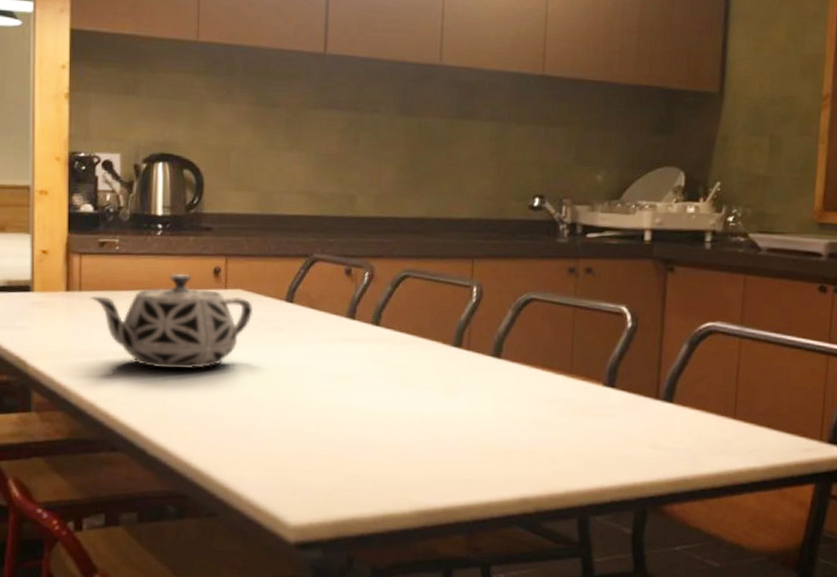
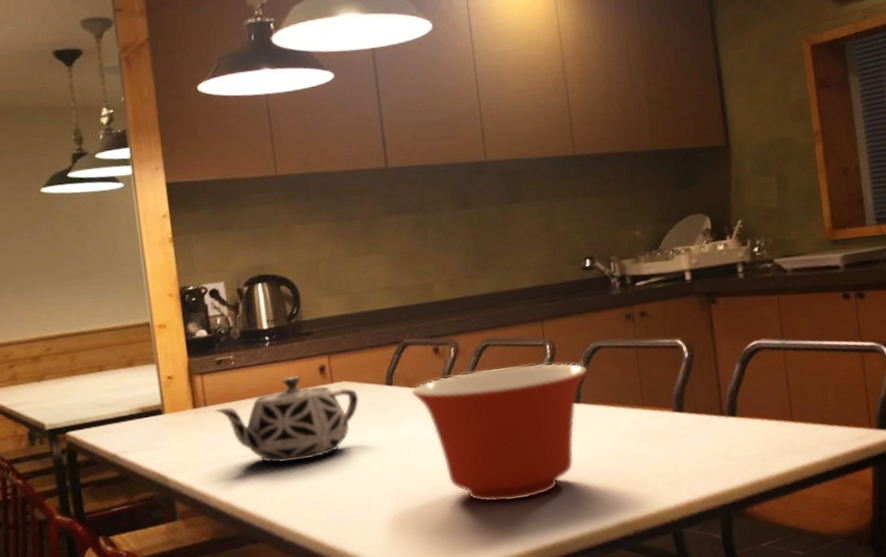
mixing bowl: none [313,302,516,455] -> present [411,363,589,503]

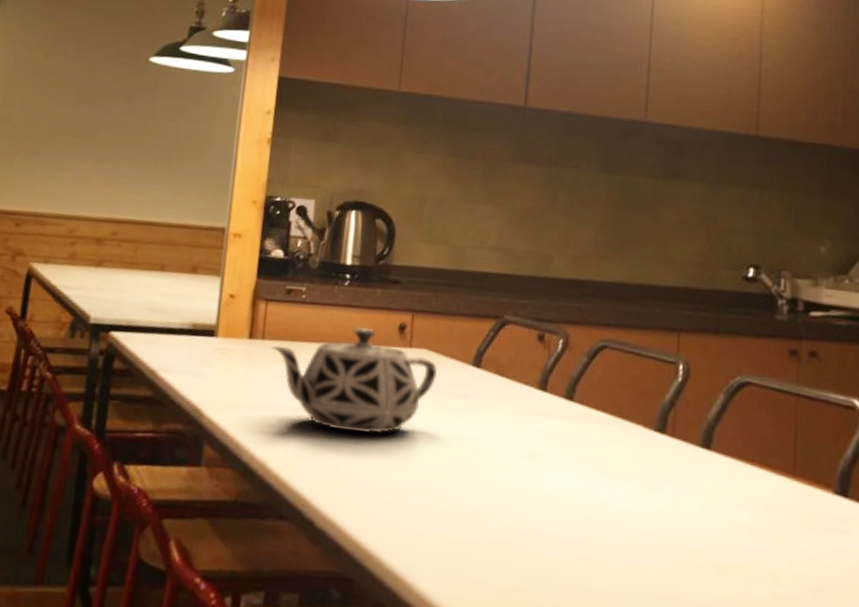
mixing bowl: present [411,363,589,503] -> none [501,372,729,559]

